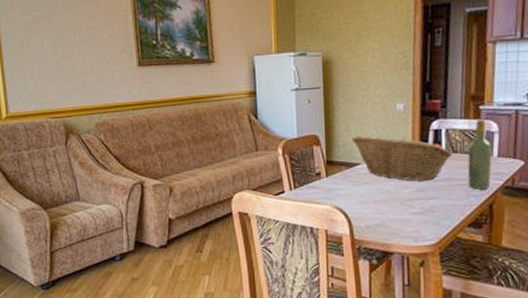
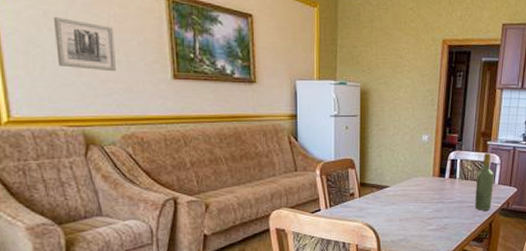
wall art: none [40,21,90,65] -> present [53,17,116,72]
fruit basket: present [352,136,453,182] -> none [384,162,465,203]

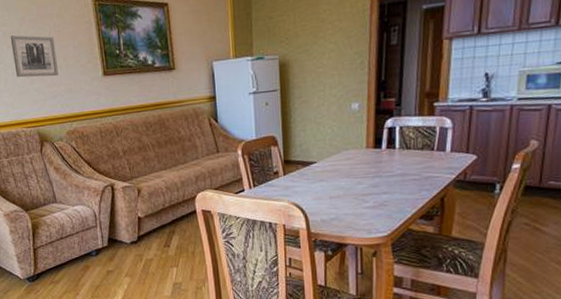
wine bottle: present [474,152,494,211] -> none [420,115,445,184]

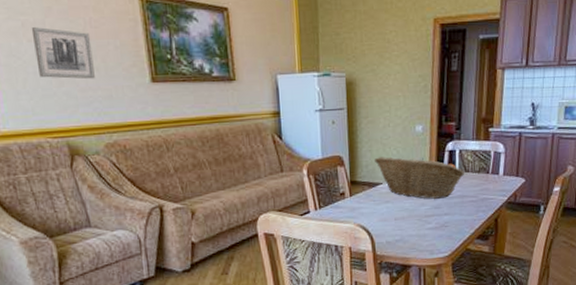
fruit basket: none [309,135,407,178] -> present [375,157,465,199]

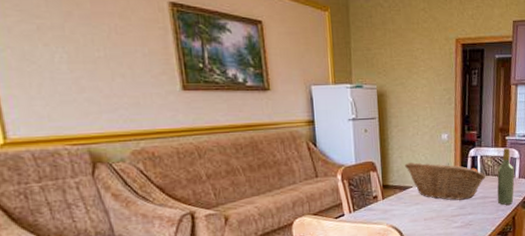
wall art: present [31,27,95,80] -> none [48,31,121,86]
wine bottle: none [477,140,499,206] -> present [497,147,515,205]

